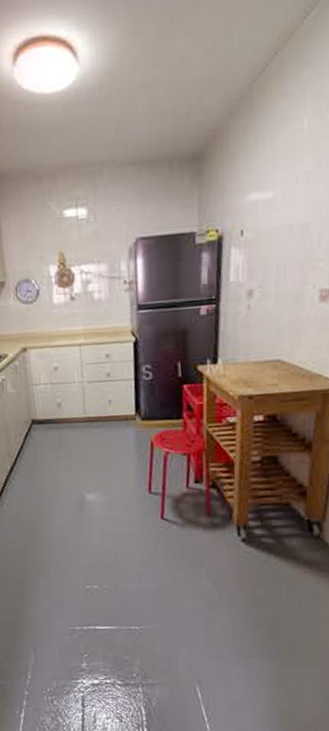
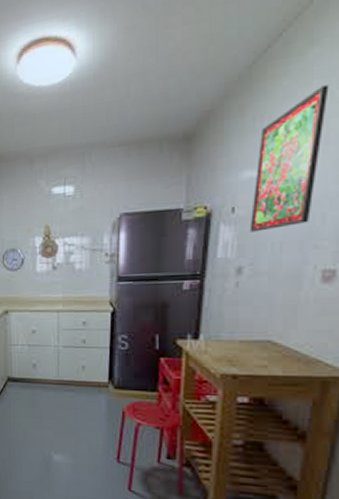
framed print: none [257,108,320,255] -> present [249,85,329,232]

